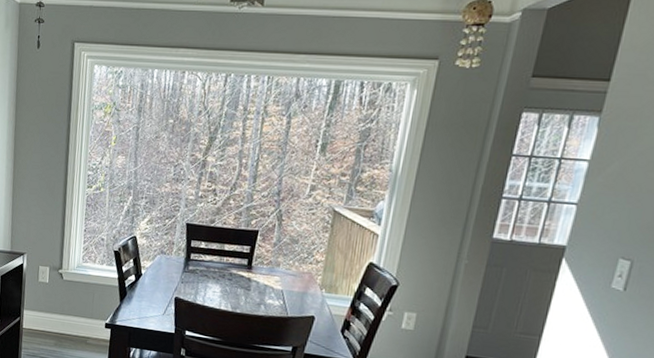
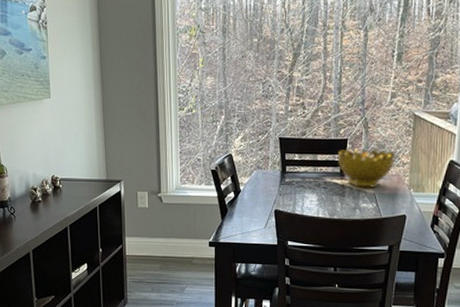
decorative bowl: none [245,240,309,284] -> present [337,148,395,188]

